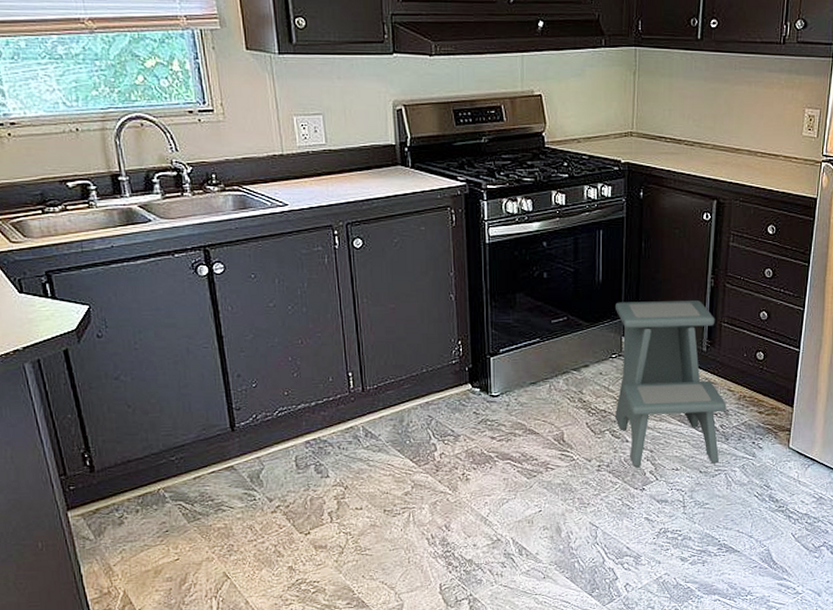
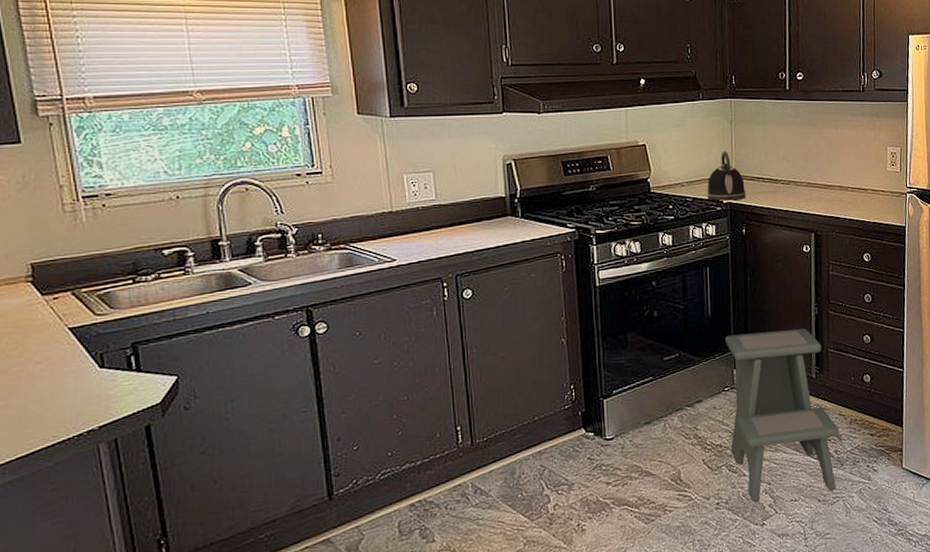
kettle: none [604,105,646,160] -> present [707,150,746,201]

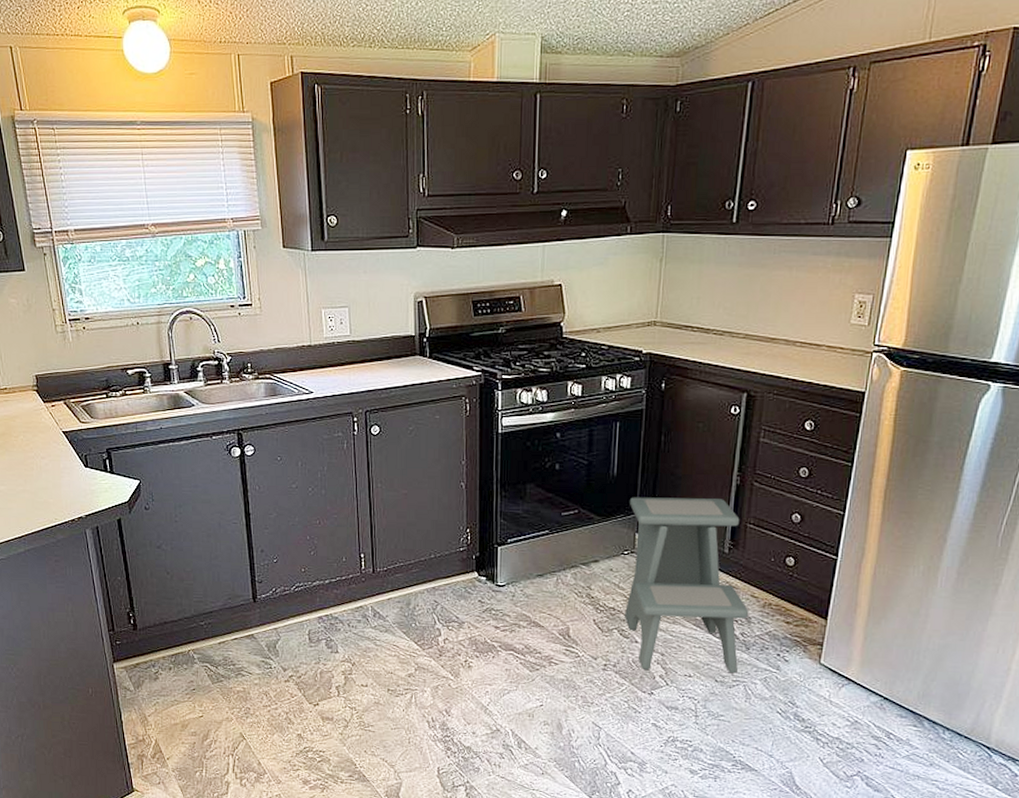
kettle: present [707,150,746,201] -> none [625,293,671,351]

